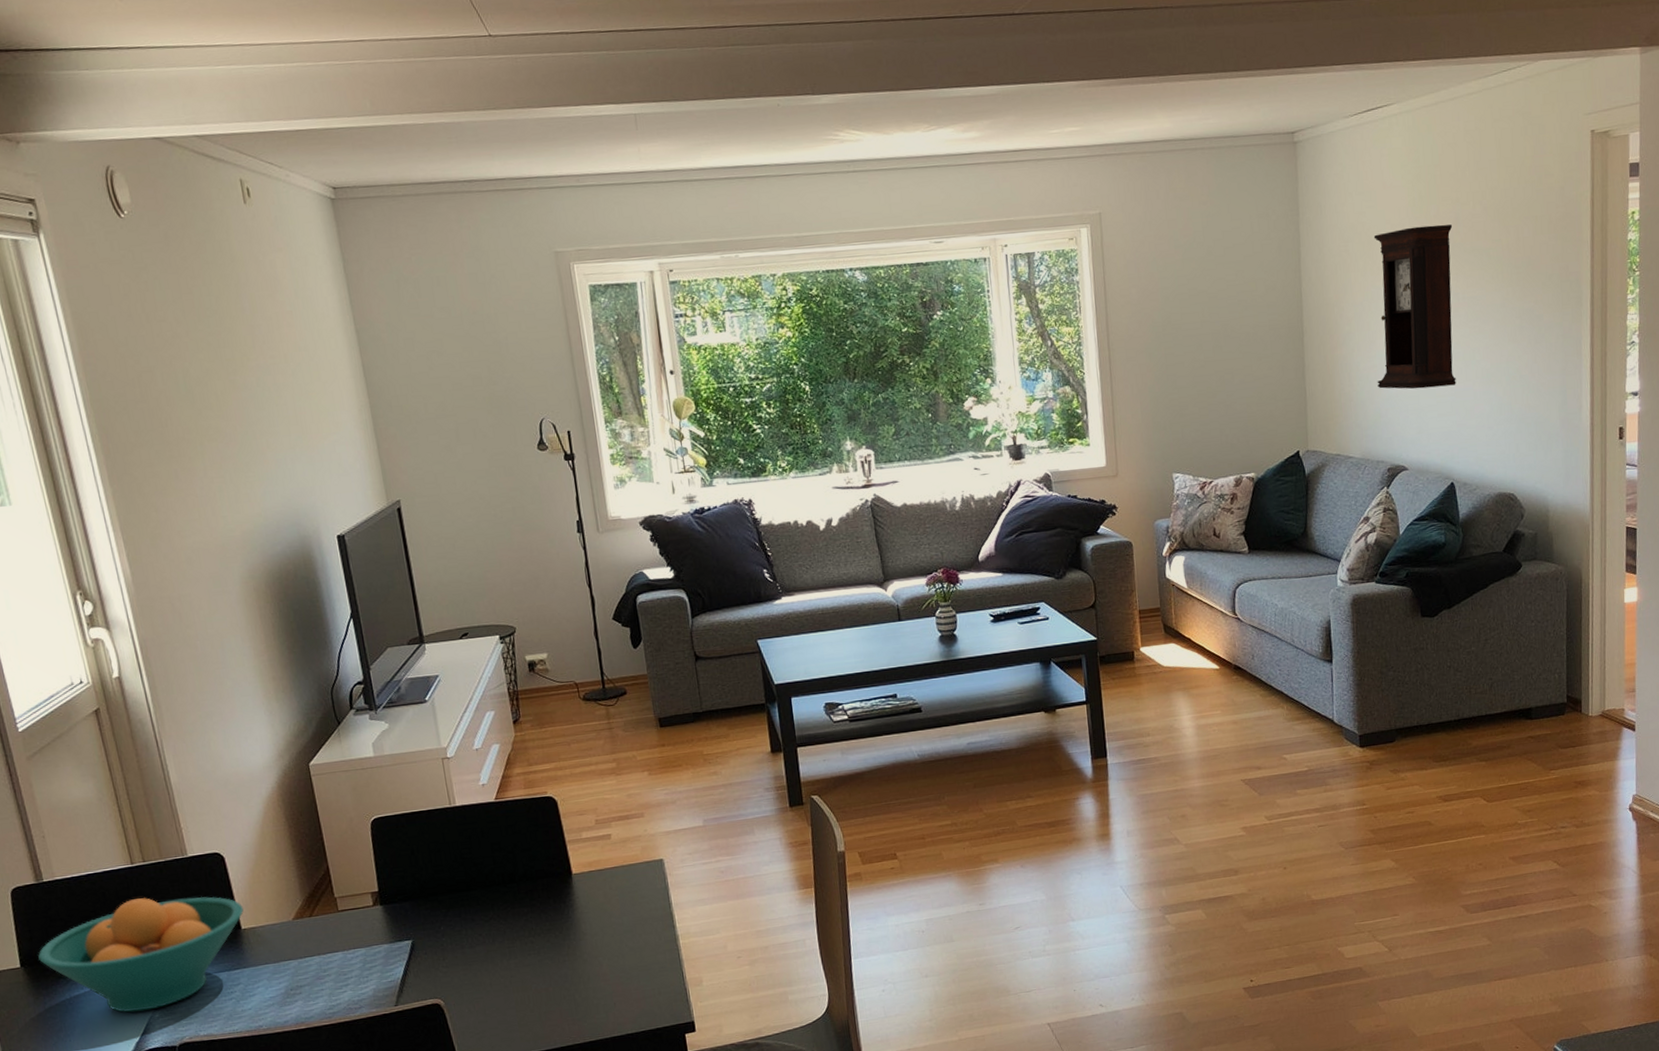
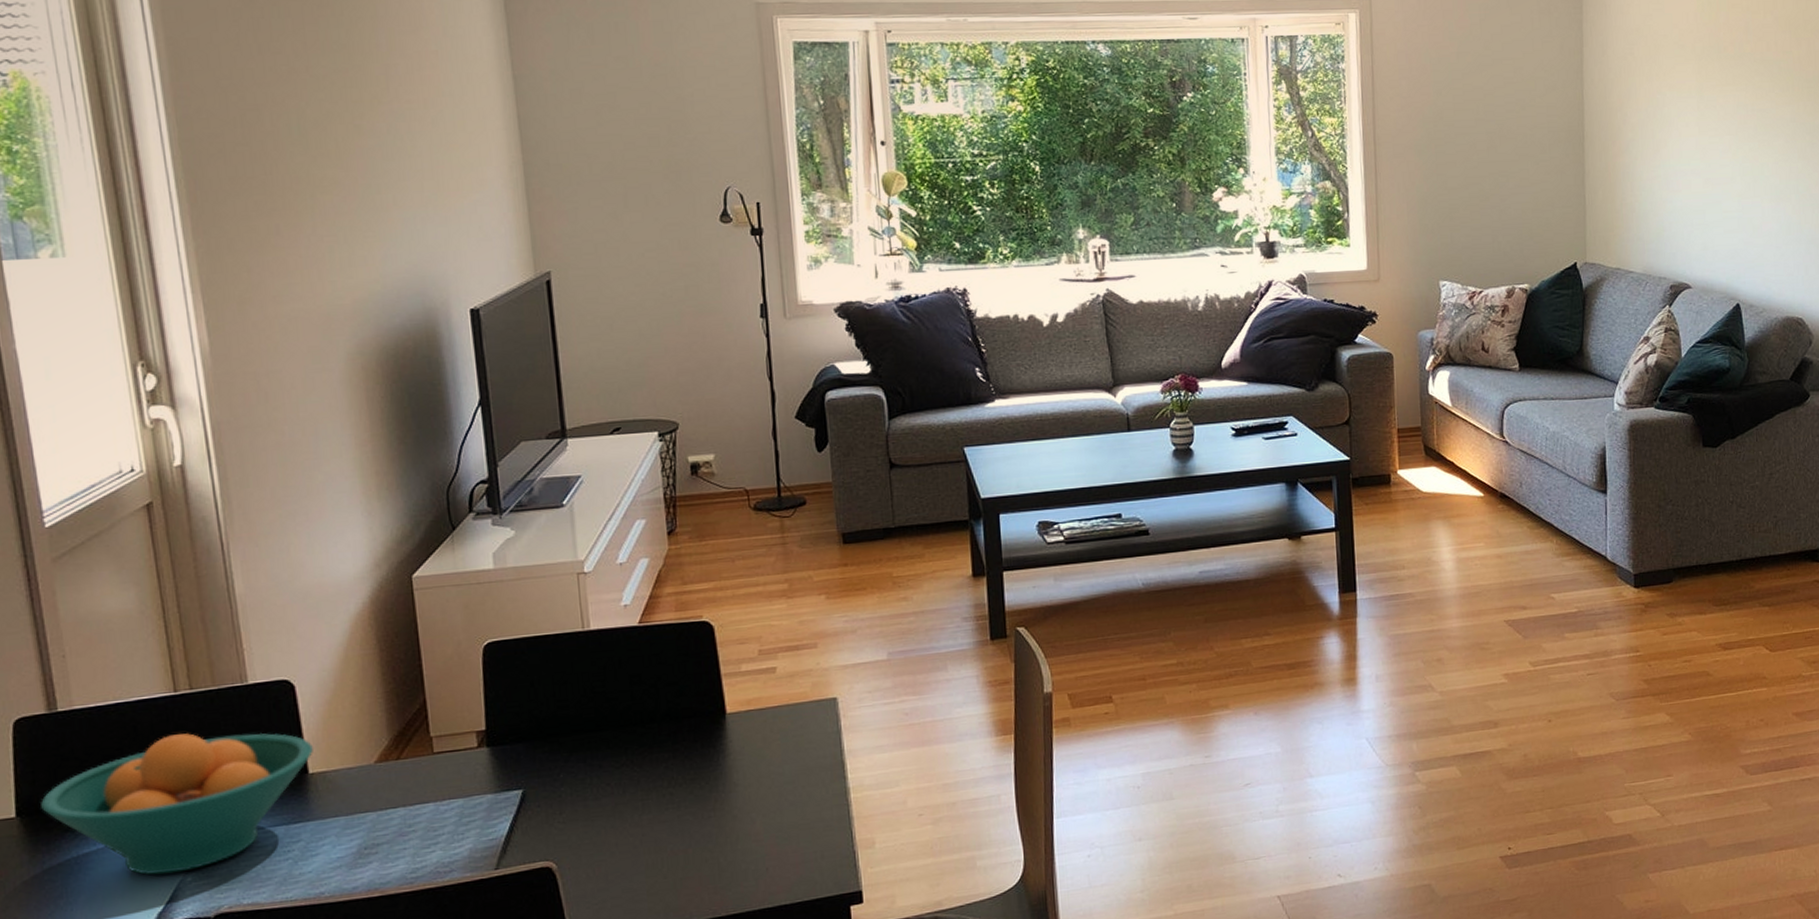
pendulum clock: present [1373,224,1456,390] -> none [1660,32,1744,203]

